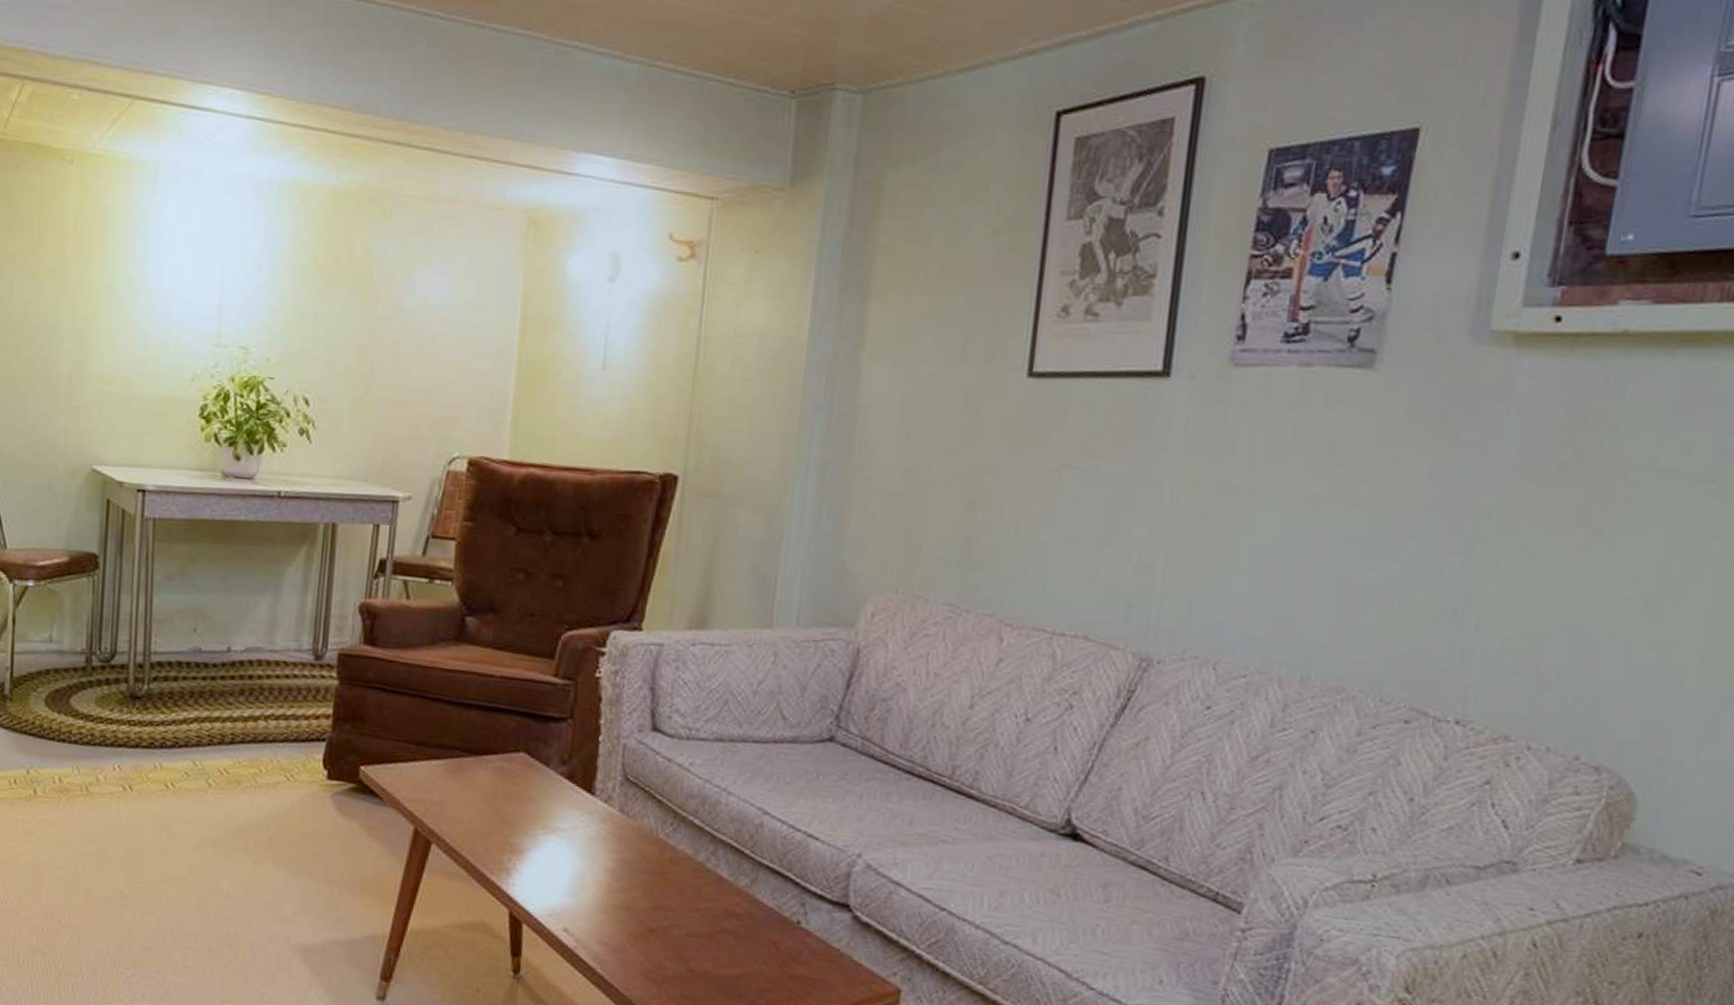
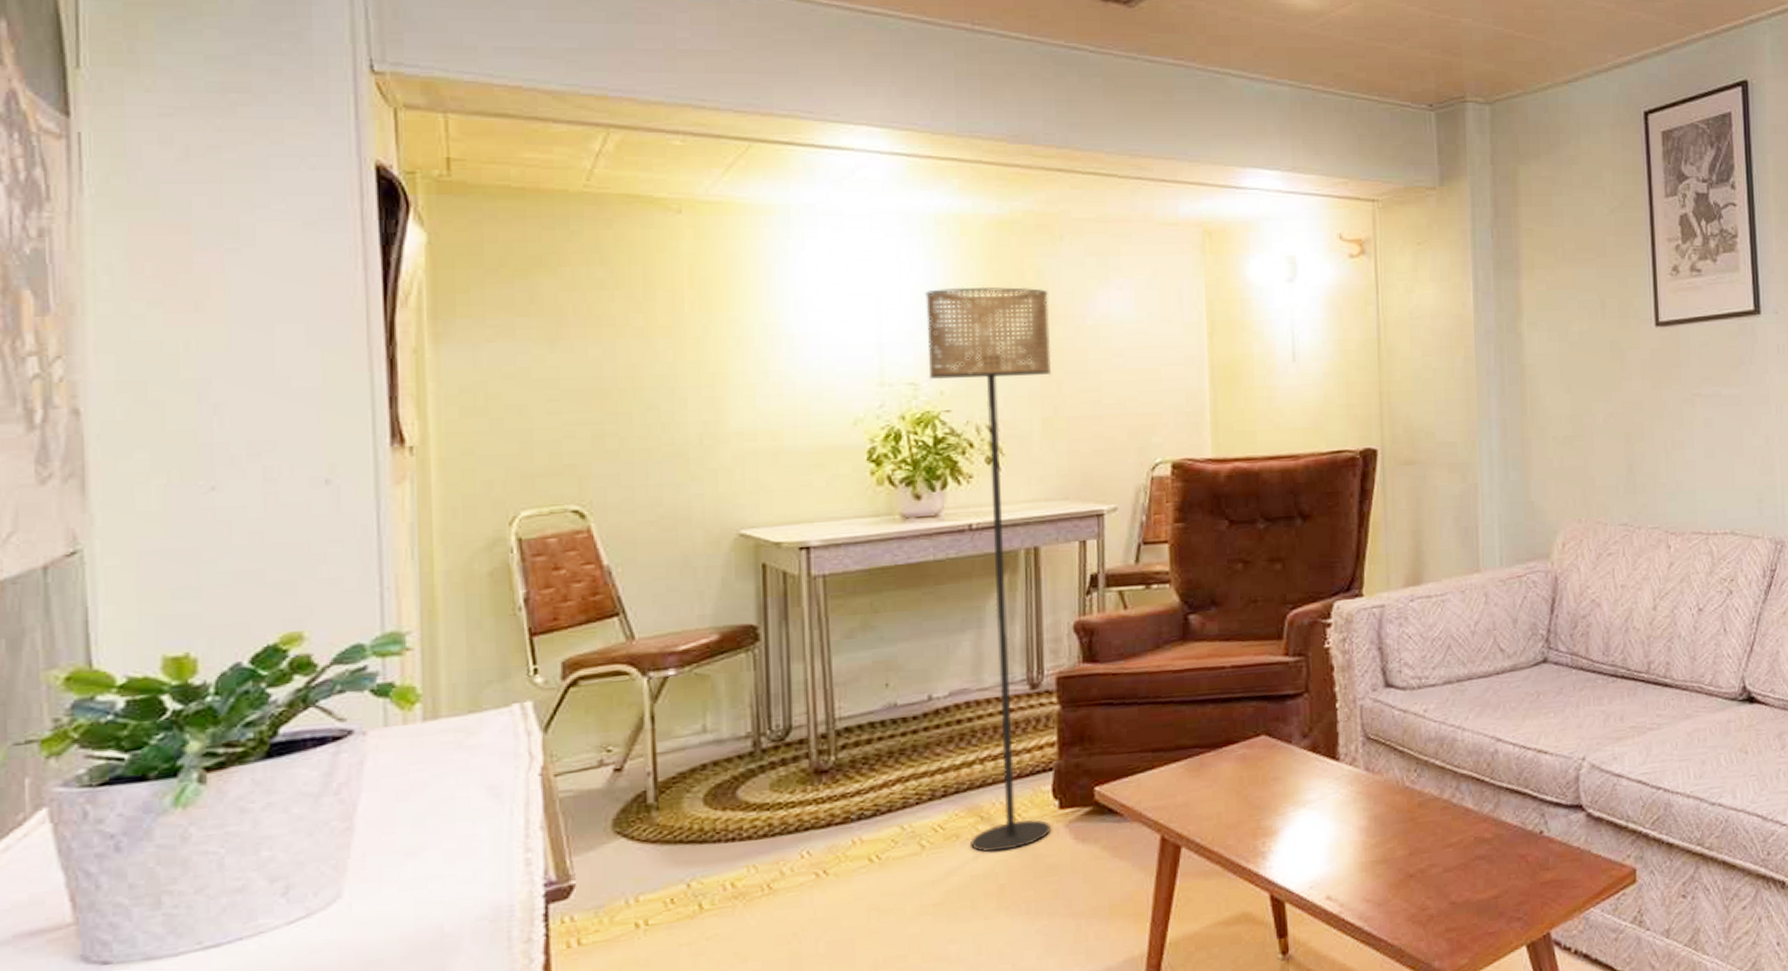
floor lamp: none [248,256,373,807] -> present [925,286,1052,852]

